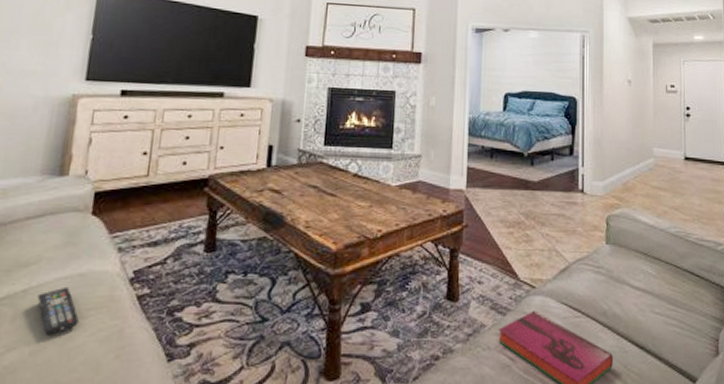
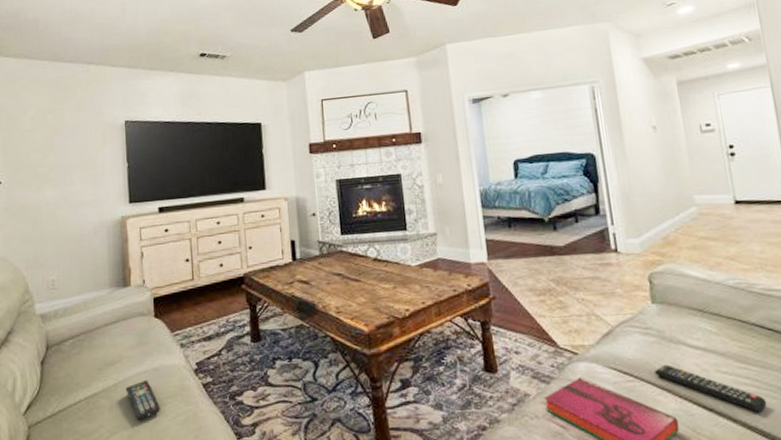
remote control: none [600,302,687,352] -> present [654,364,767,413]

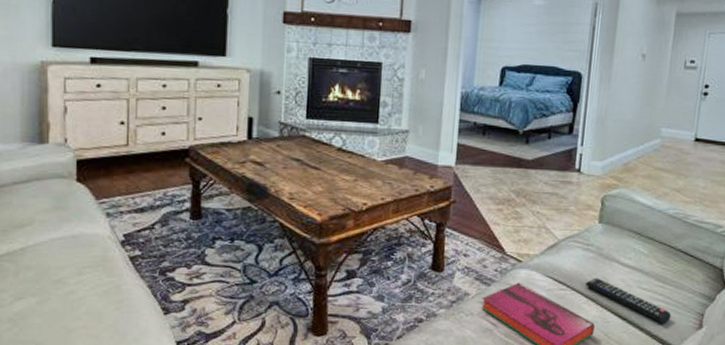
remote control: present [125,379,160,421] -> none [35,246,77,288]

